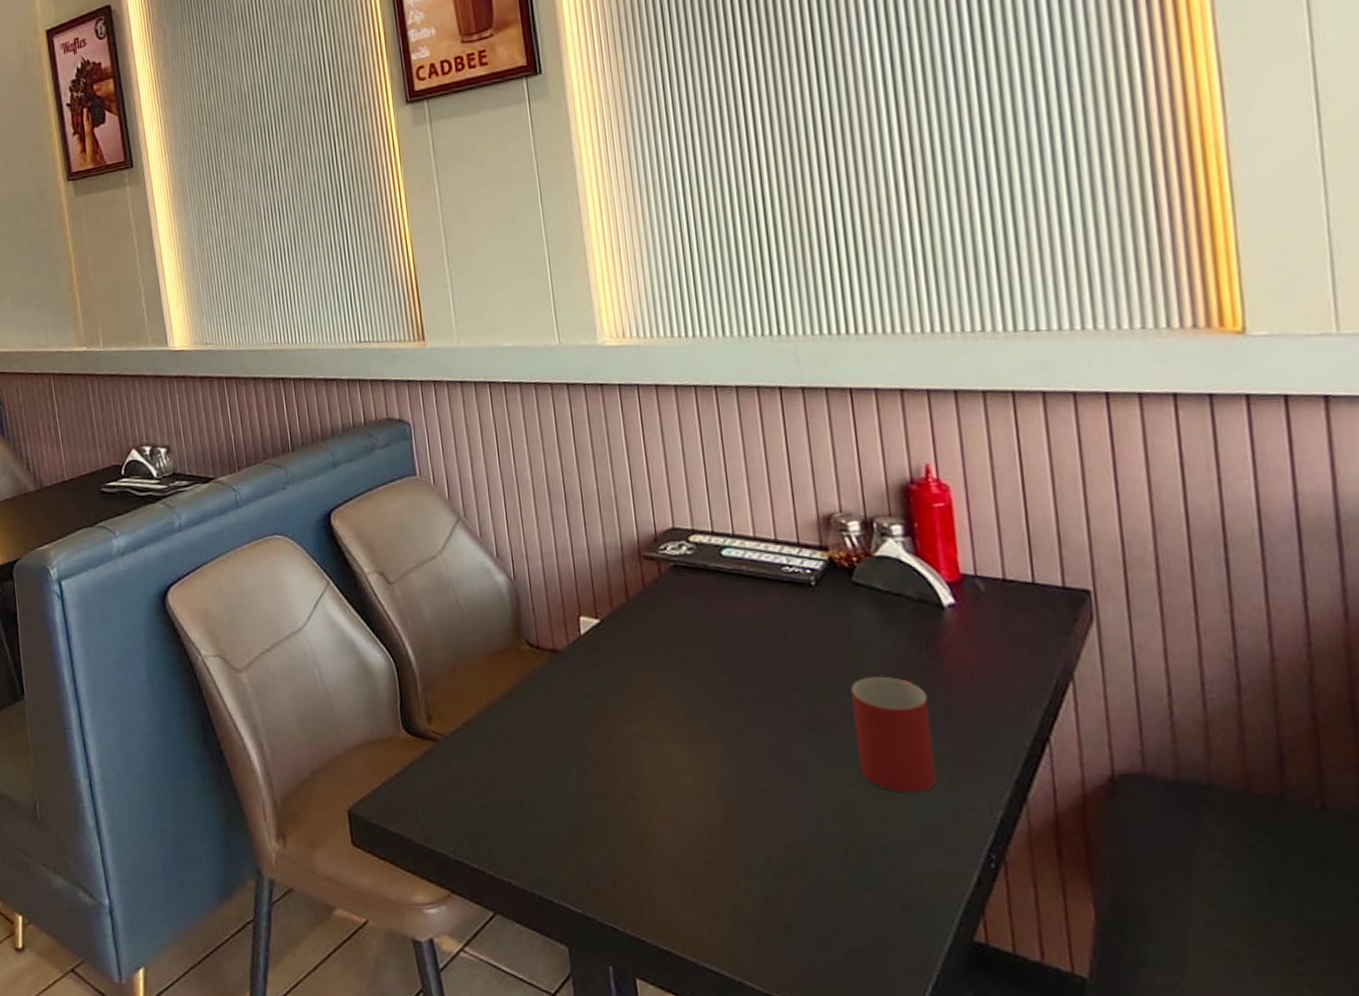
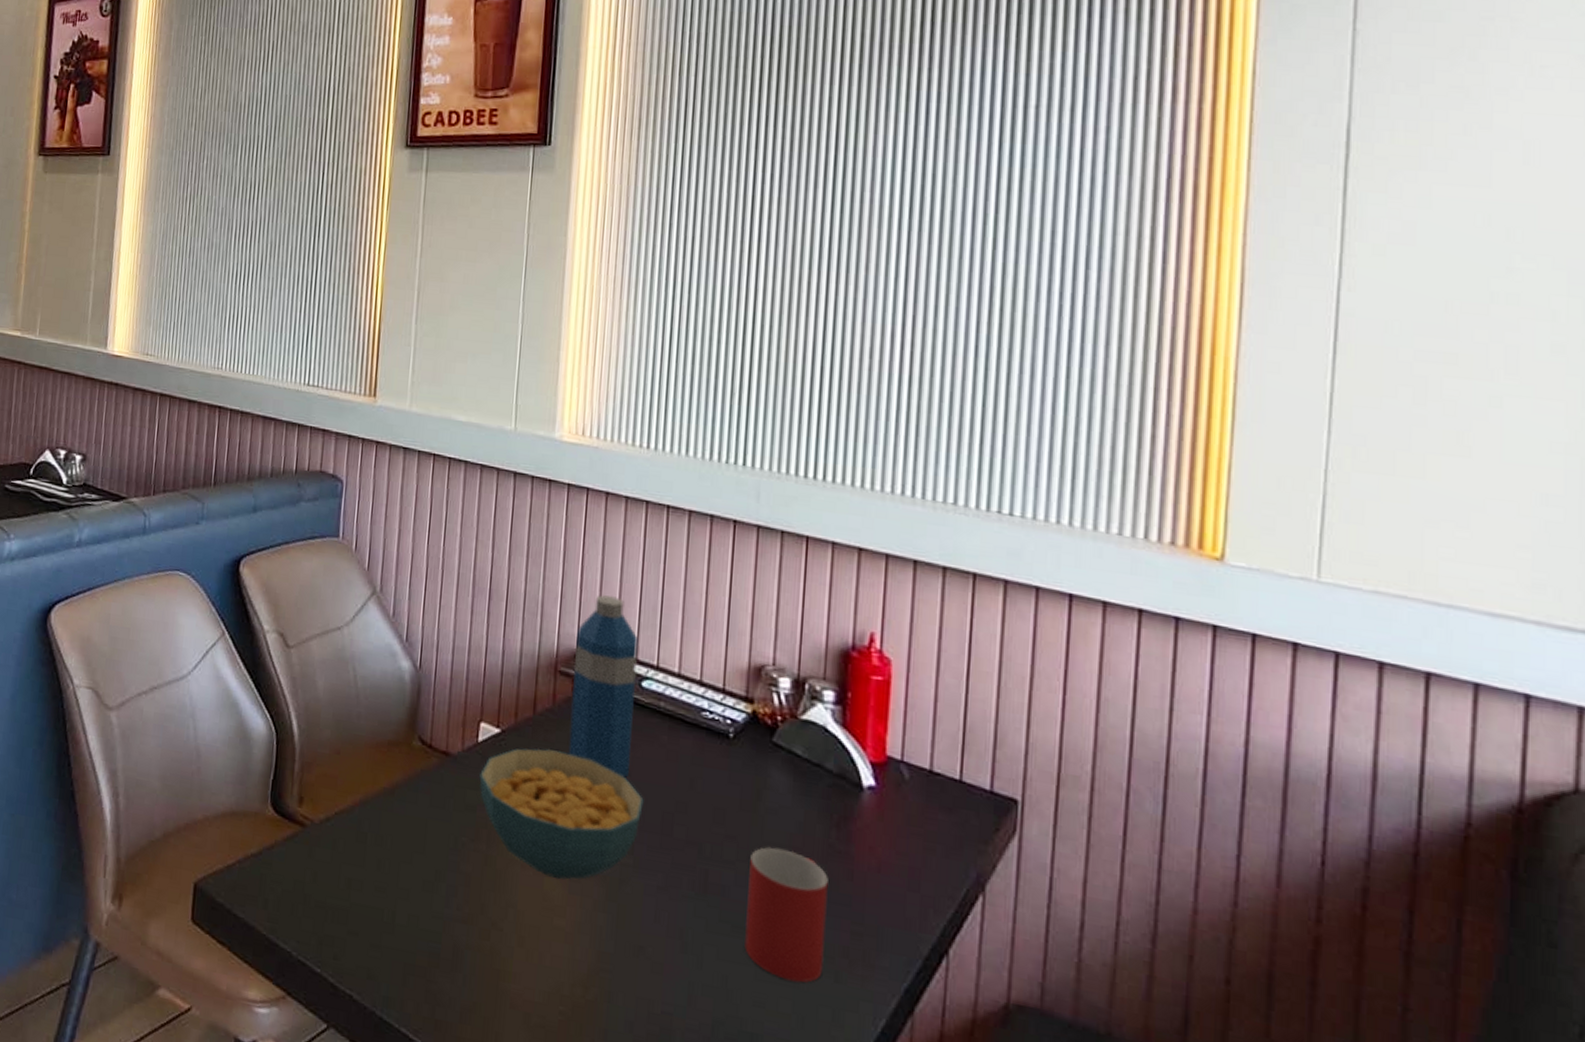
cereal bowl: none [588,628,744,744] -> present [479,748,644,880]
water bottle: none [653,478,725,641] -> present [568,595,639,778]

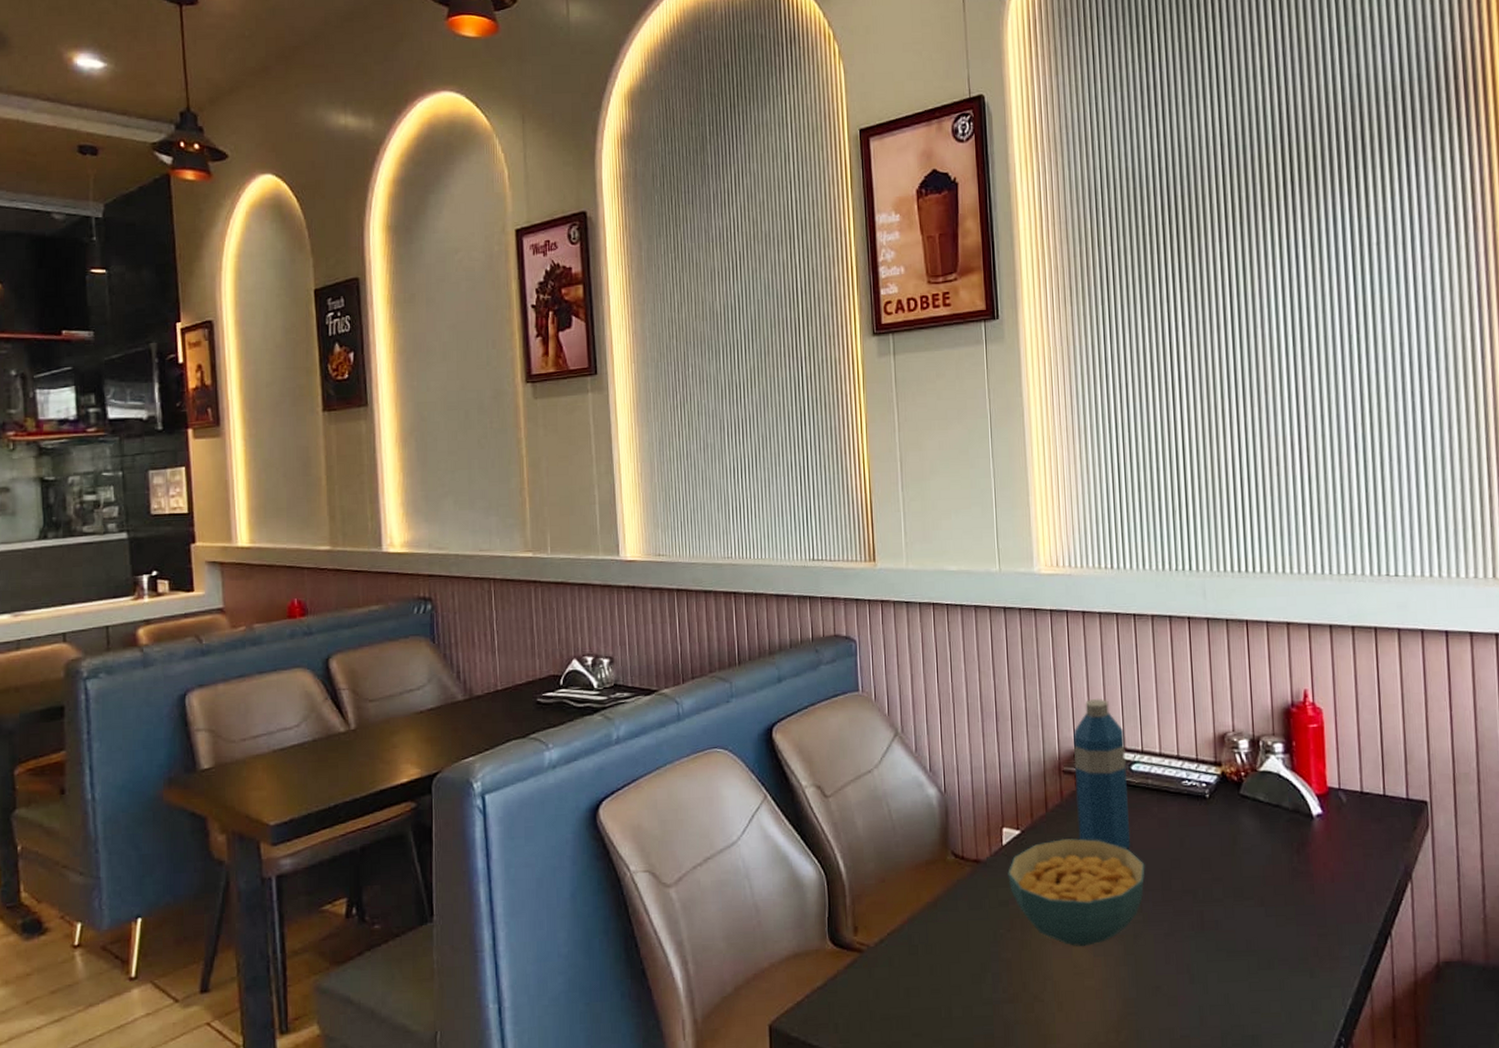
mug: present [744,846,828,983] -> none [1234,880,1300,986]

